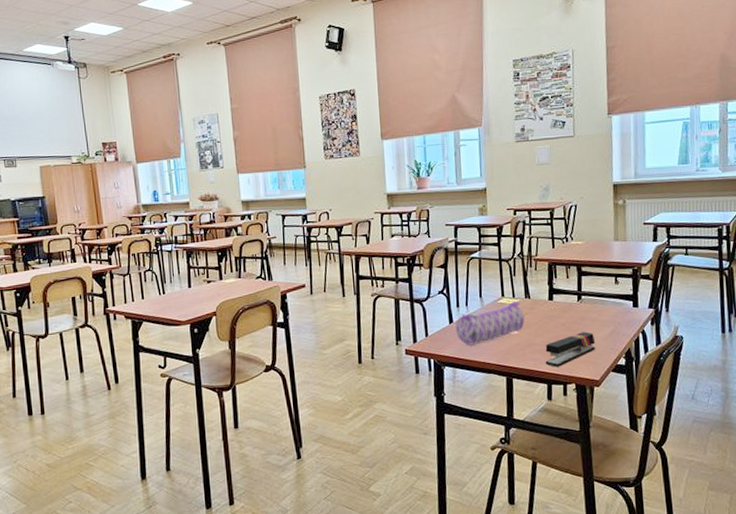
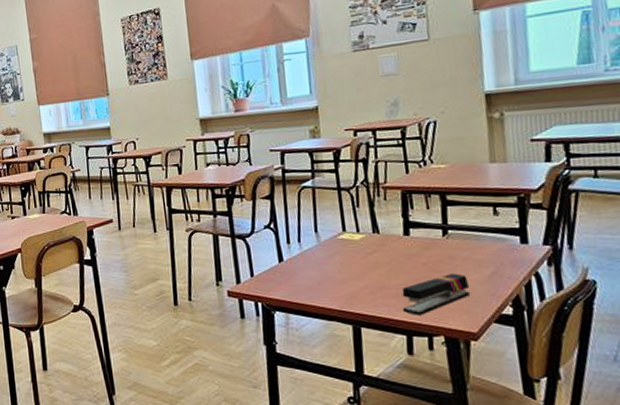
pencil case: present [455,300,525,346] -> none [286,236,374,288]

